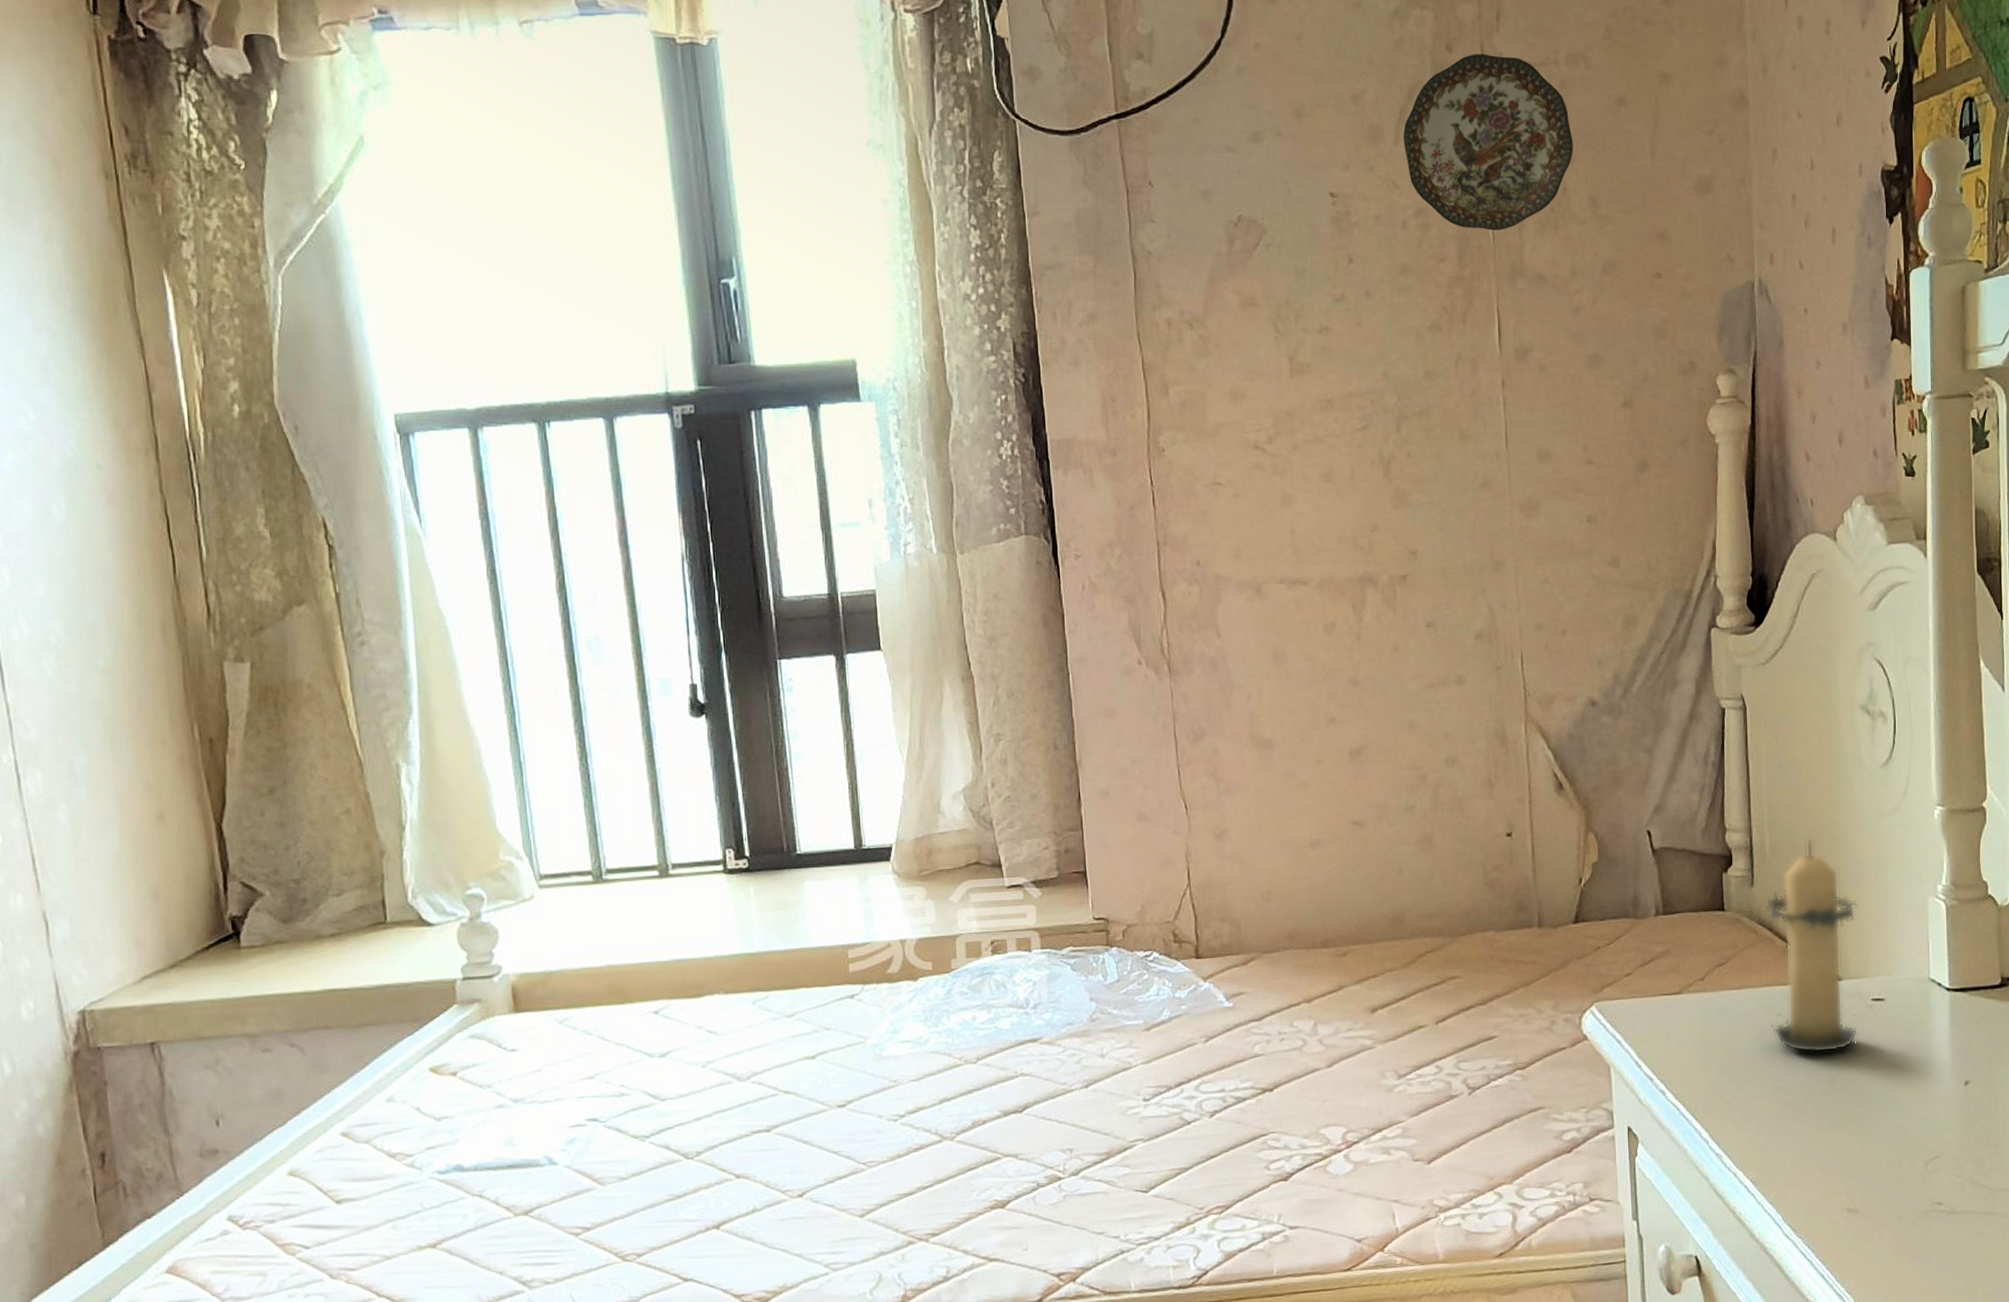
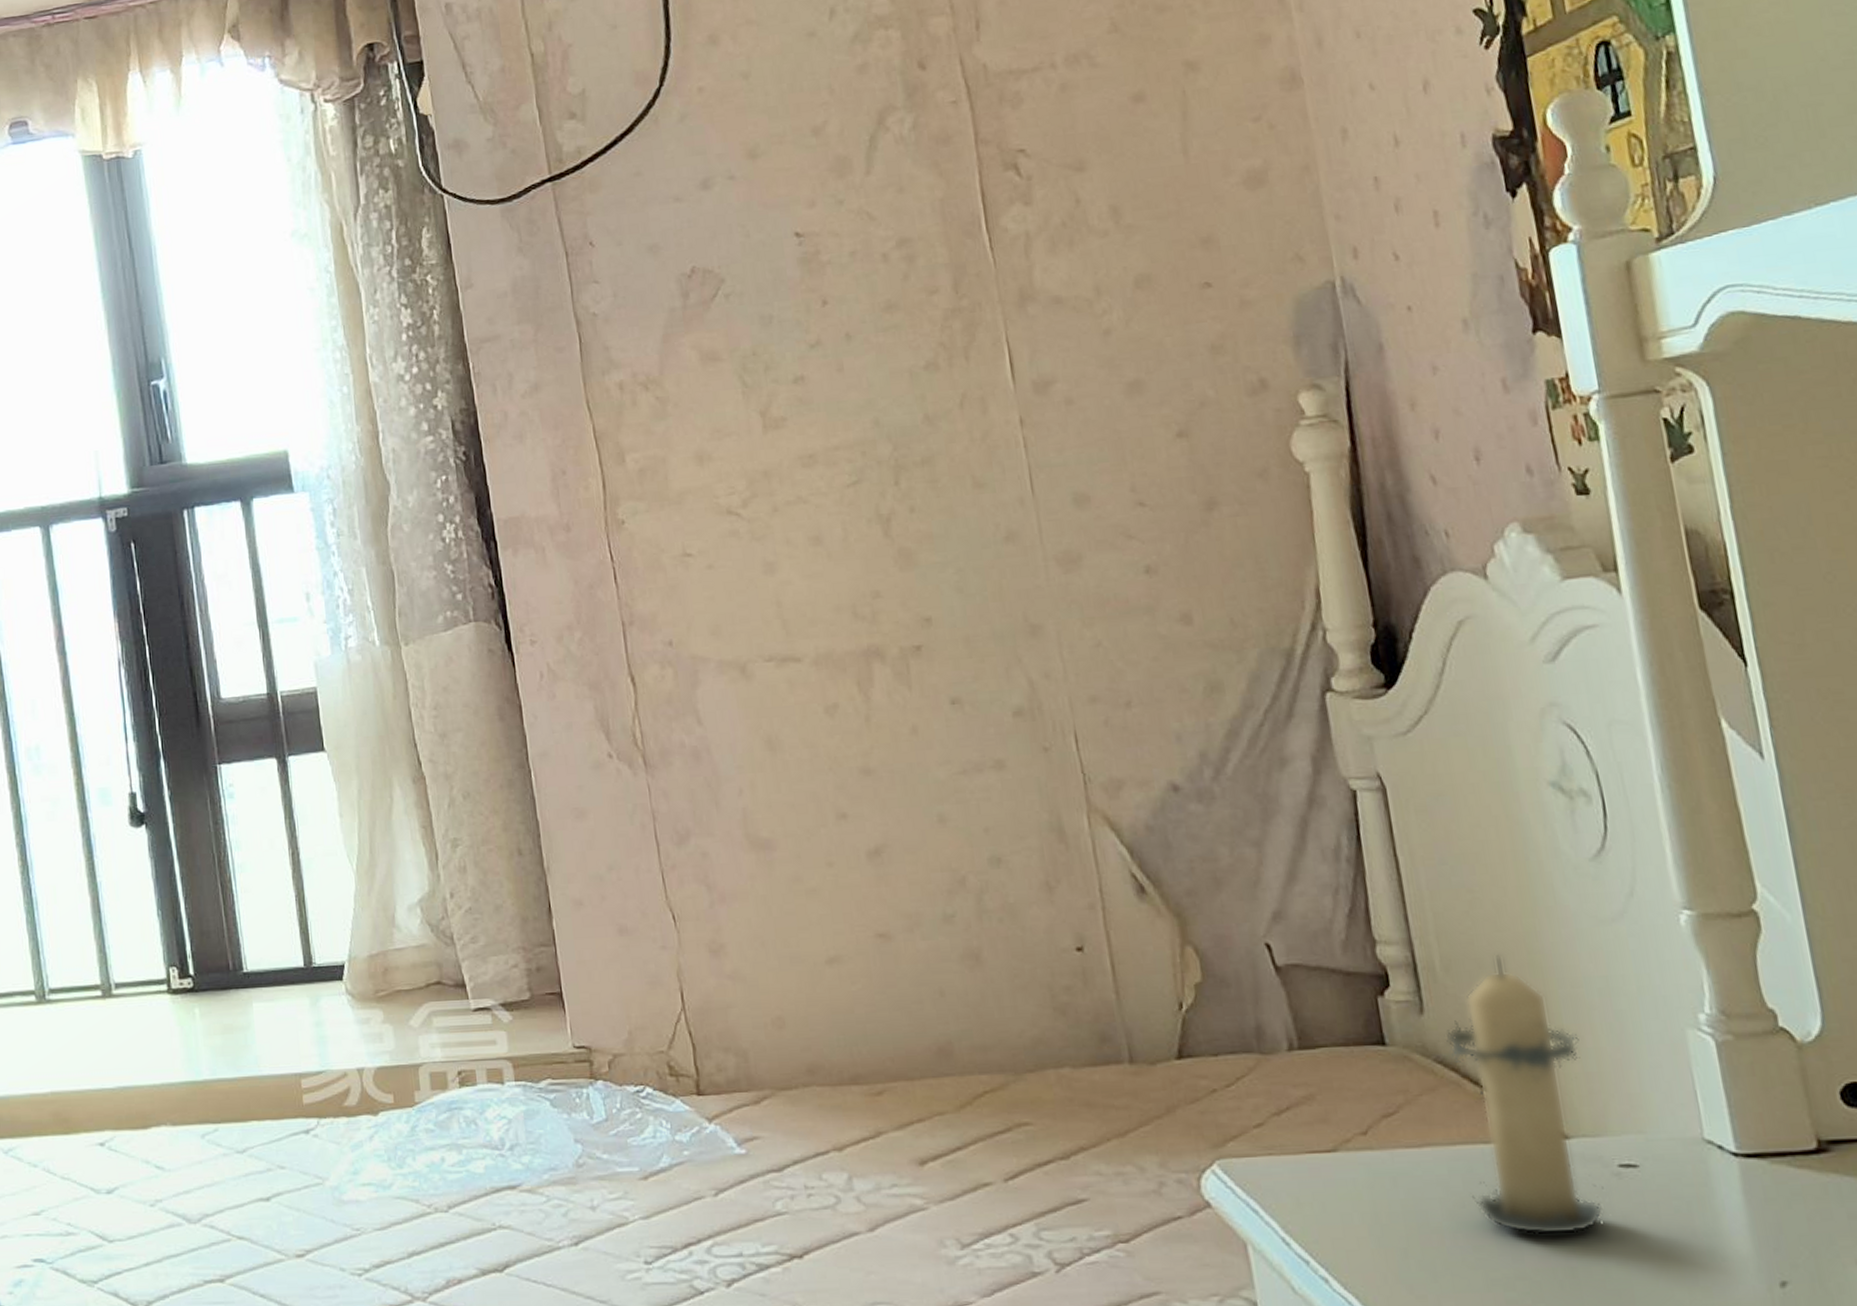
decorative plate: present [1403,54,1573,230] -> none [875,66,1084,255]

